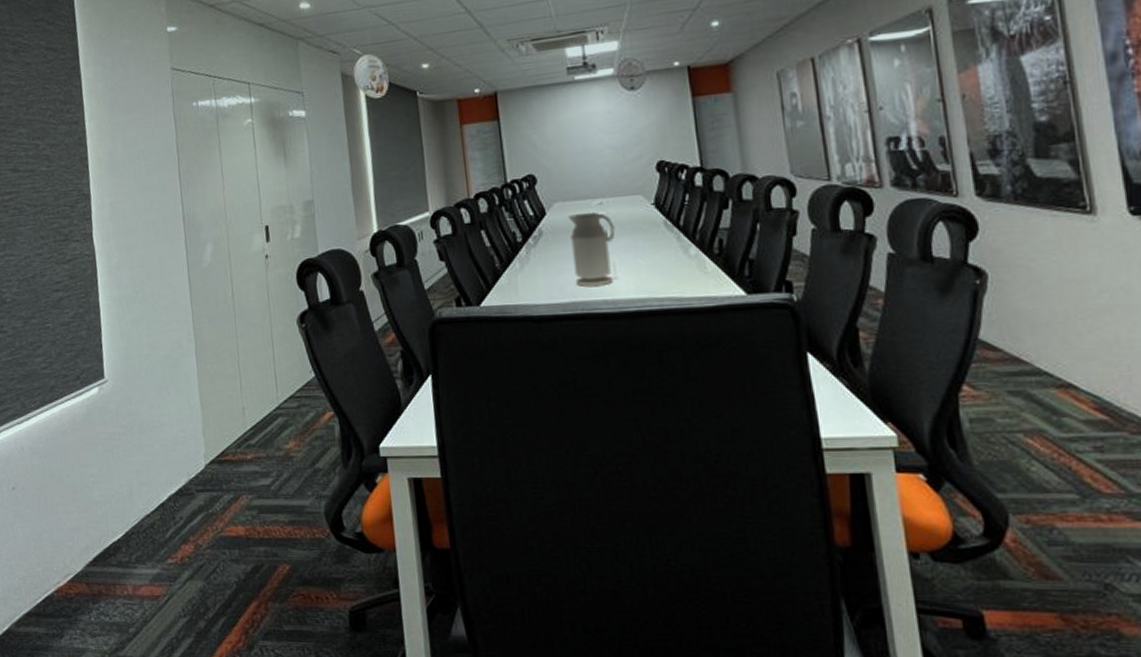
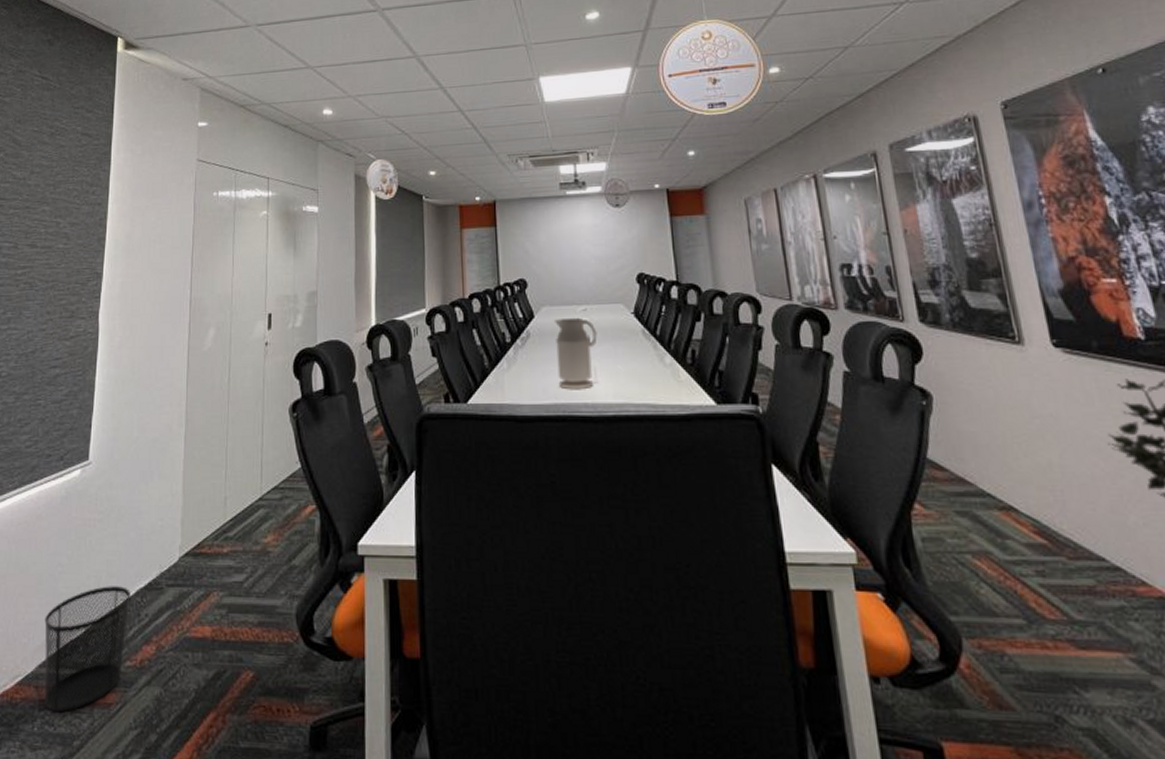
waste bin: none [85,493,165,605] -> present [44,586,130,713]

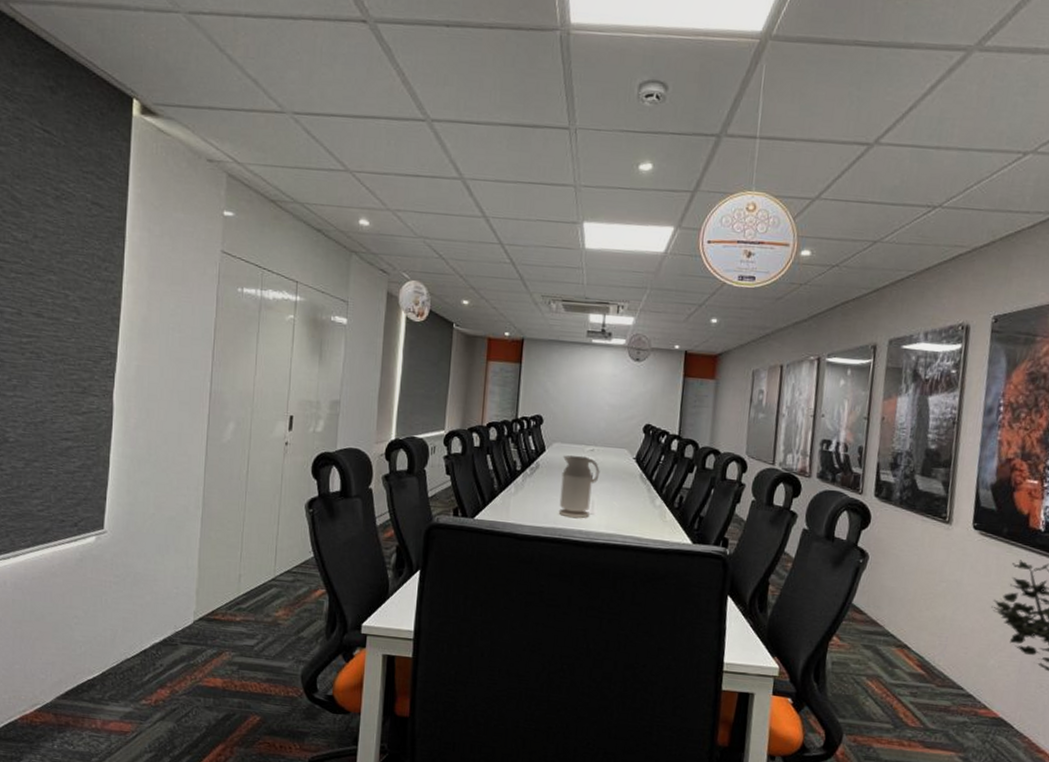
waste bin: present [44,586,130,713] -> none [62,638,146,736]

